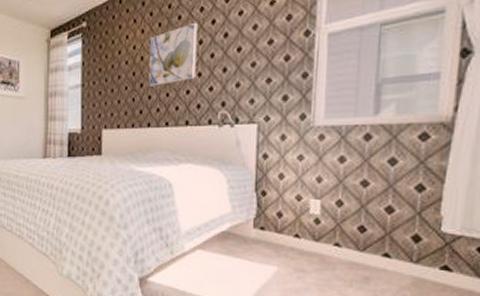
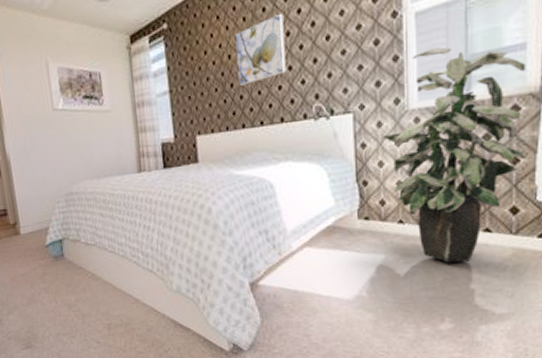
indoor plant: none [286,69,439,285] -> present [383,47,526,262]

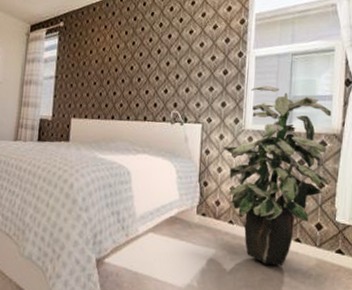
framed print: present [235,13,286,86] -> none [114,34,157,85]

